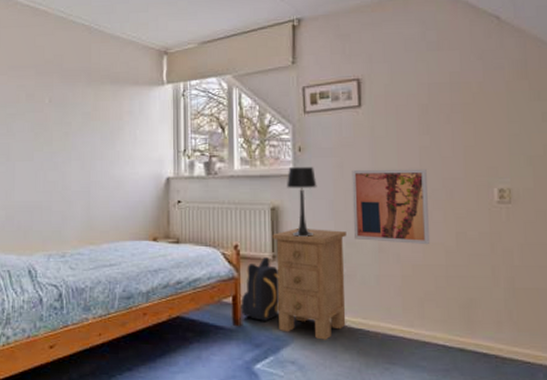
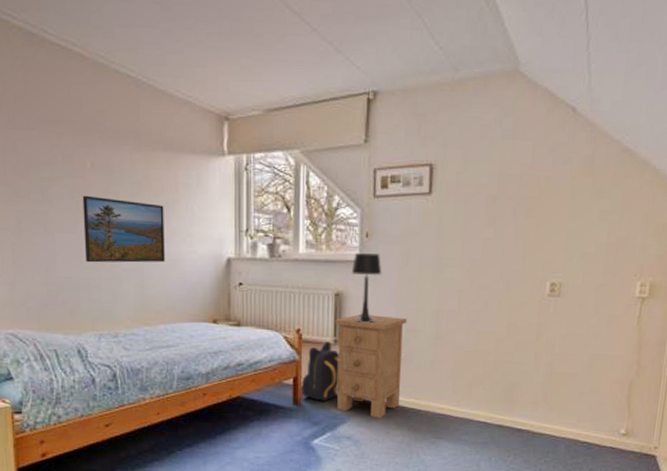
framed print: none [39,127,110,187] -> present [82,195,165,263]
wall art: present [352,169,431,245] -> none [413,258,488,333]

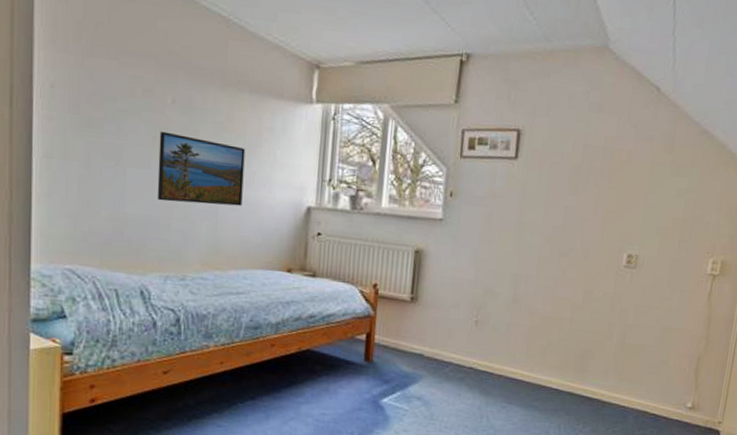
backpack: present [301,342,340,401] -> none [373,298,416,359]
nightstand: present [335,313,407,418] -> none [409,272,486,380]
table lamp: present [352,253,382,323] -> none [433,211,464,282]

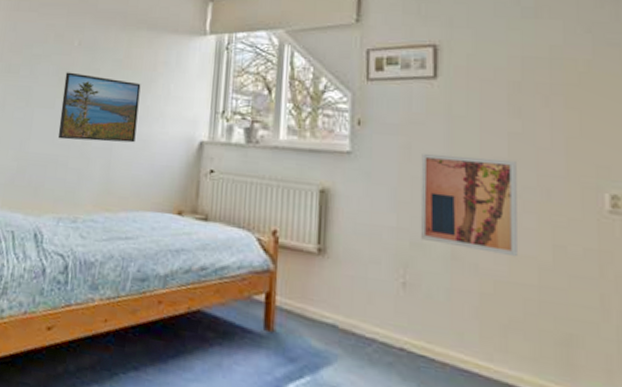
wall art: none [491,221,568,300] -> present [420,152,519,258]

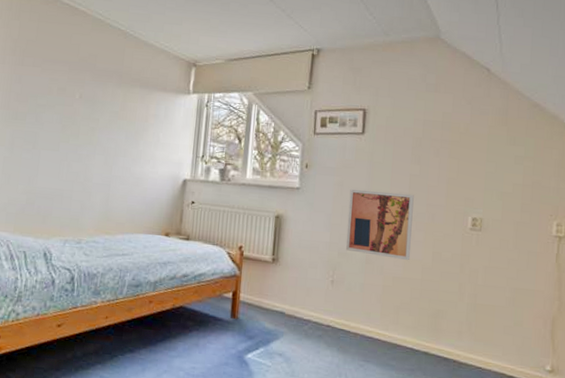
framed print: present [58,72,141,143] -> none [62,120,135,180]

